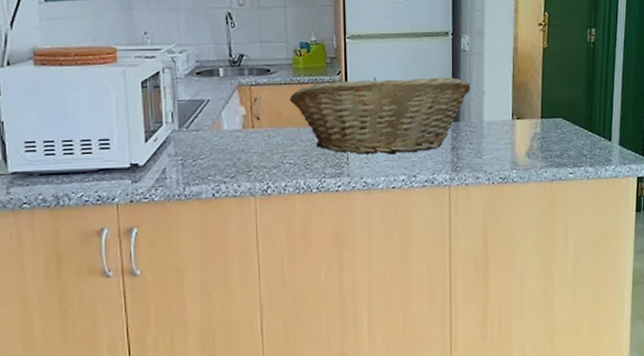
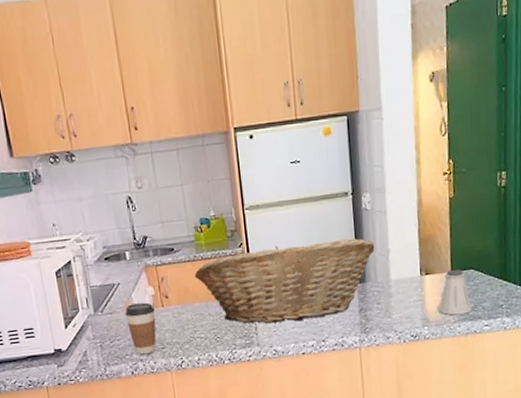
coffee cup: none [212,122,244,177] -> present [125,302,156,355]
saltshaker: none [528,116,558,161] -> present [440,269,471,315]

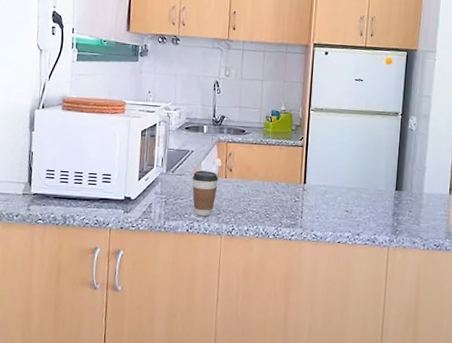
fruit basket: present [194,238,375,324] -> none [258,145,414,214]

